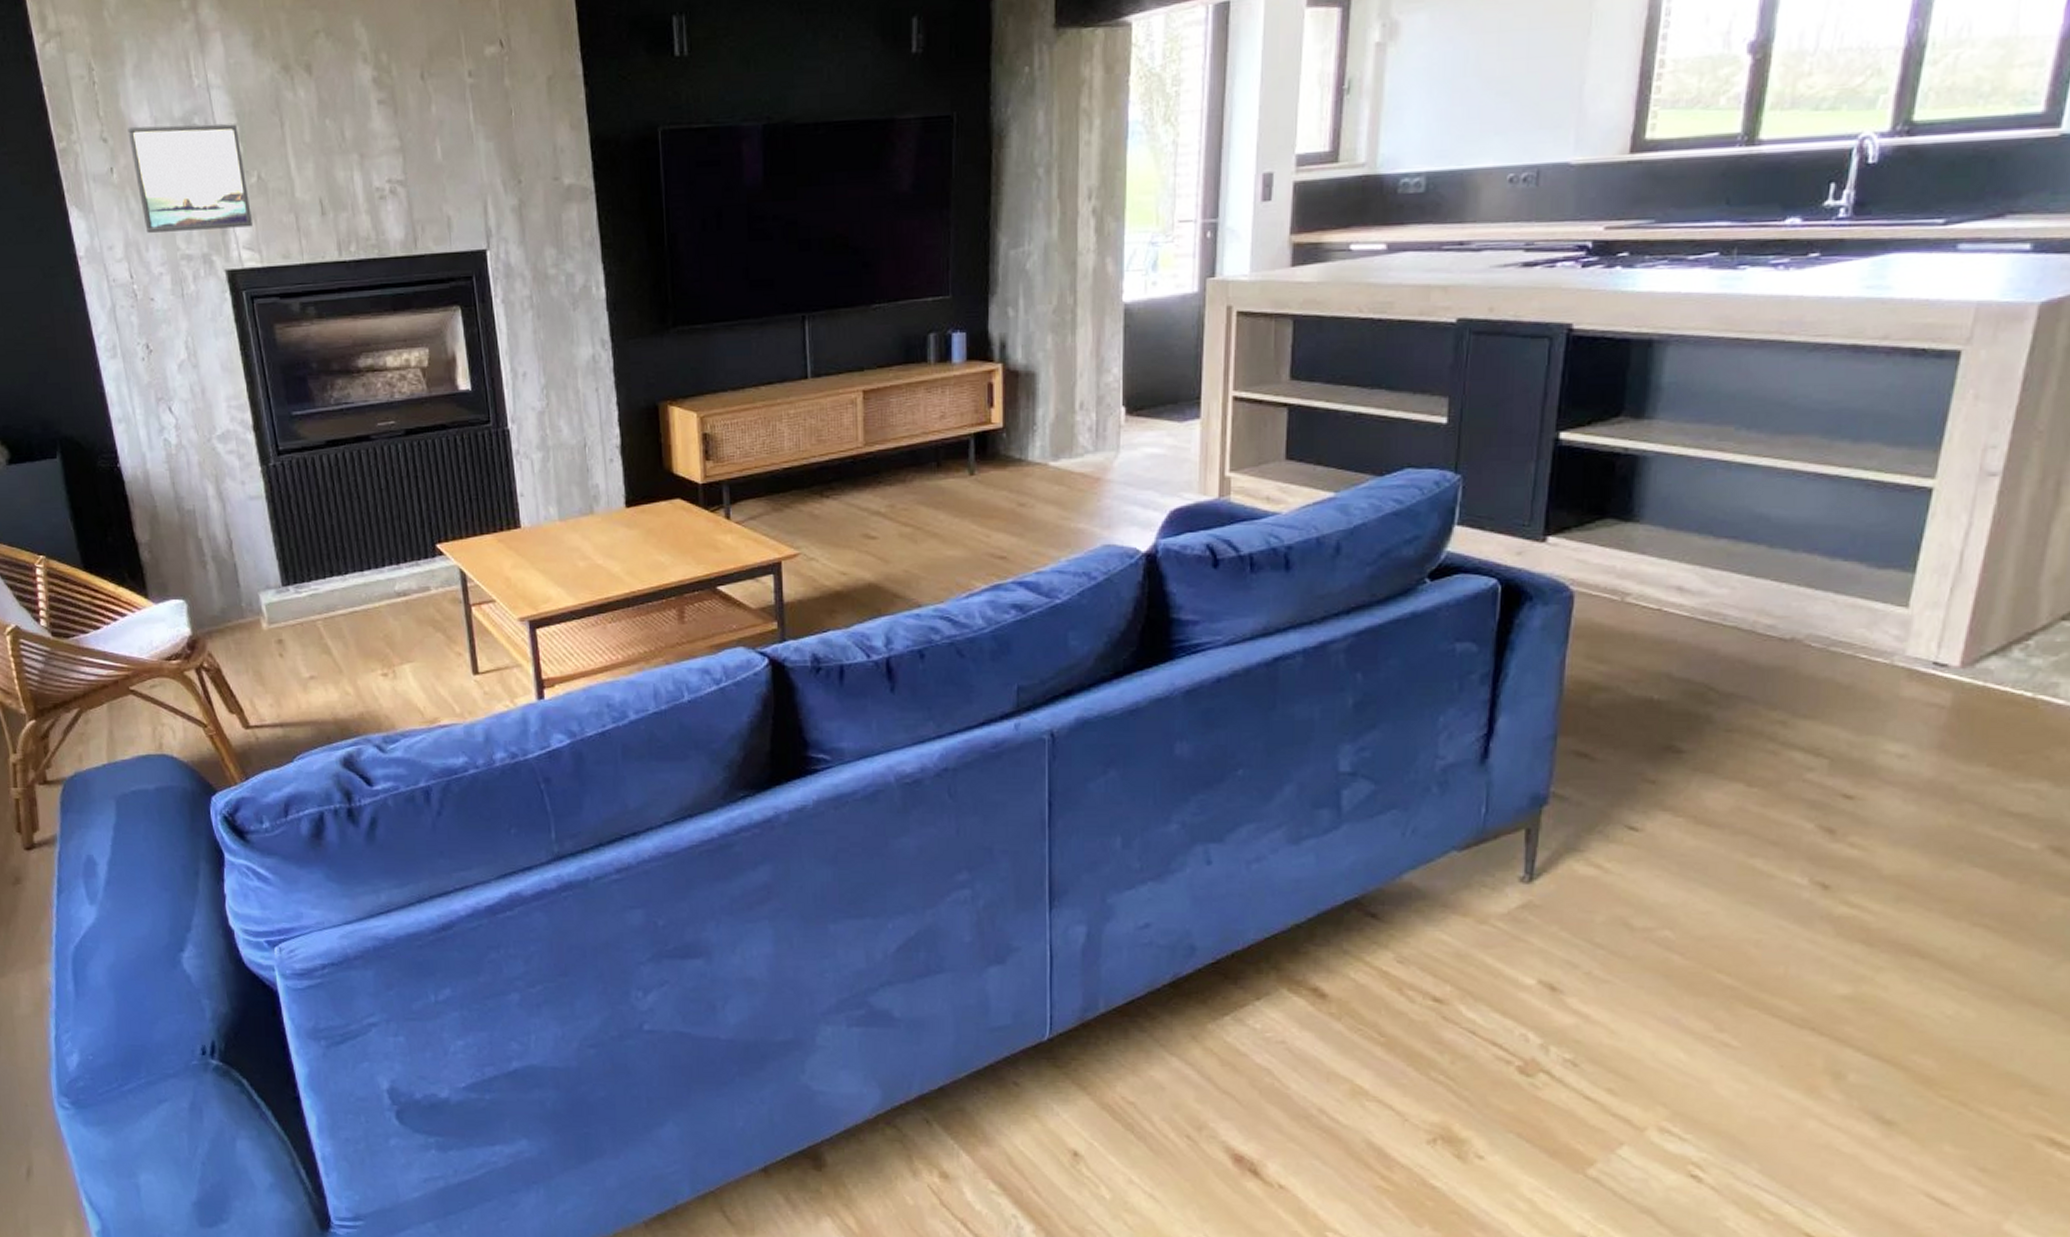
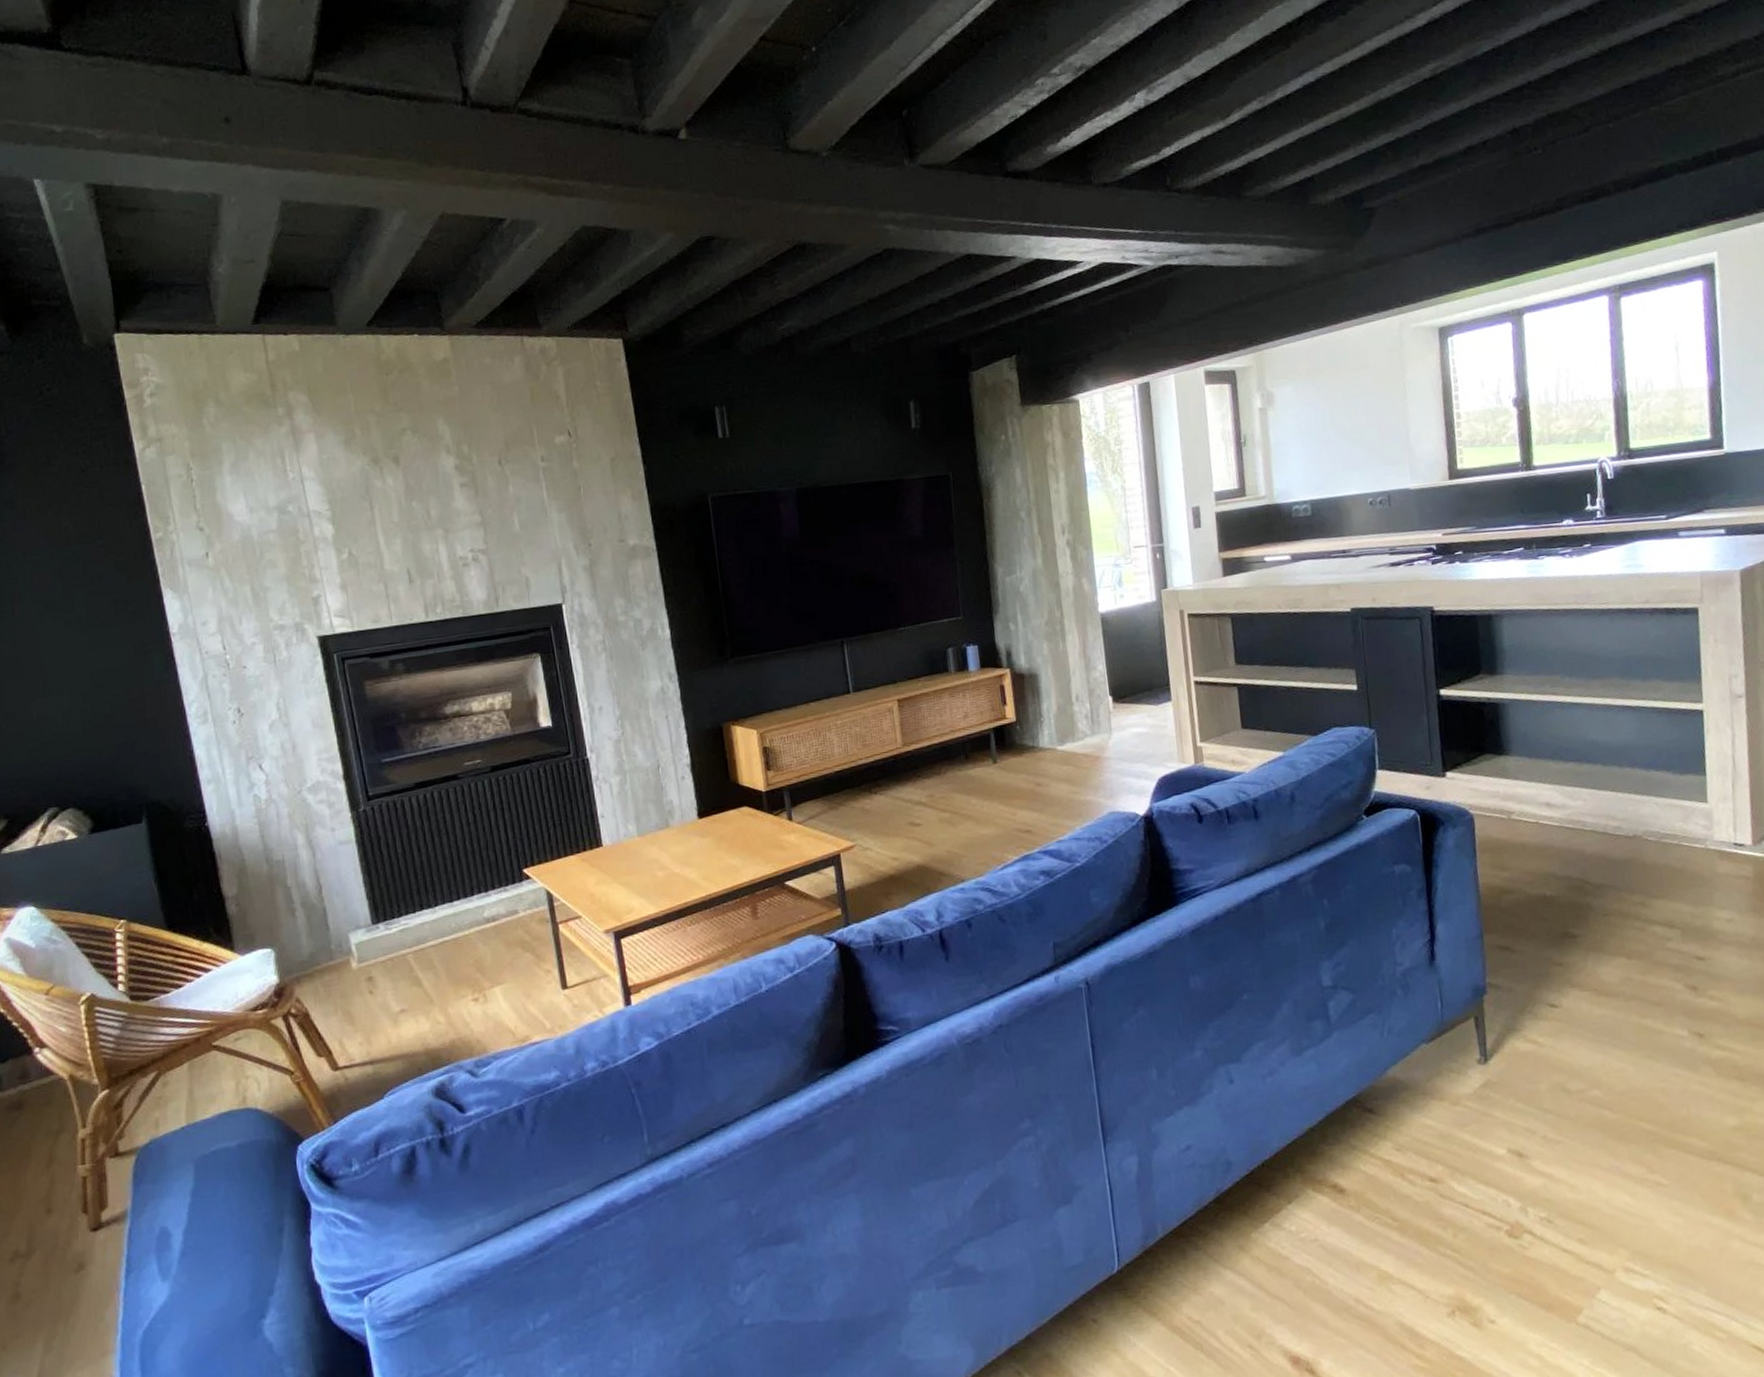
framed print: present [127,124,252,233] -> none [224,509,343,608]

